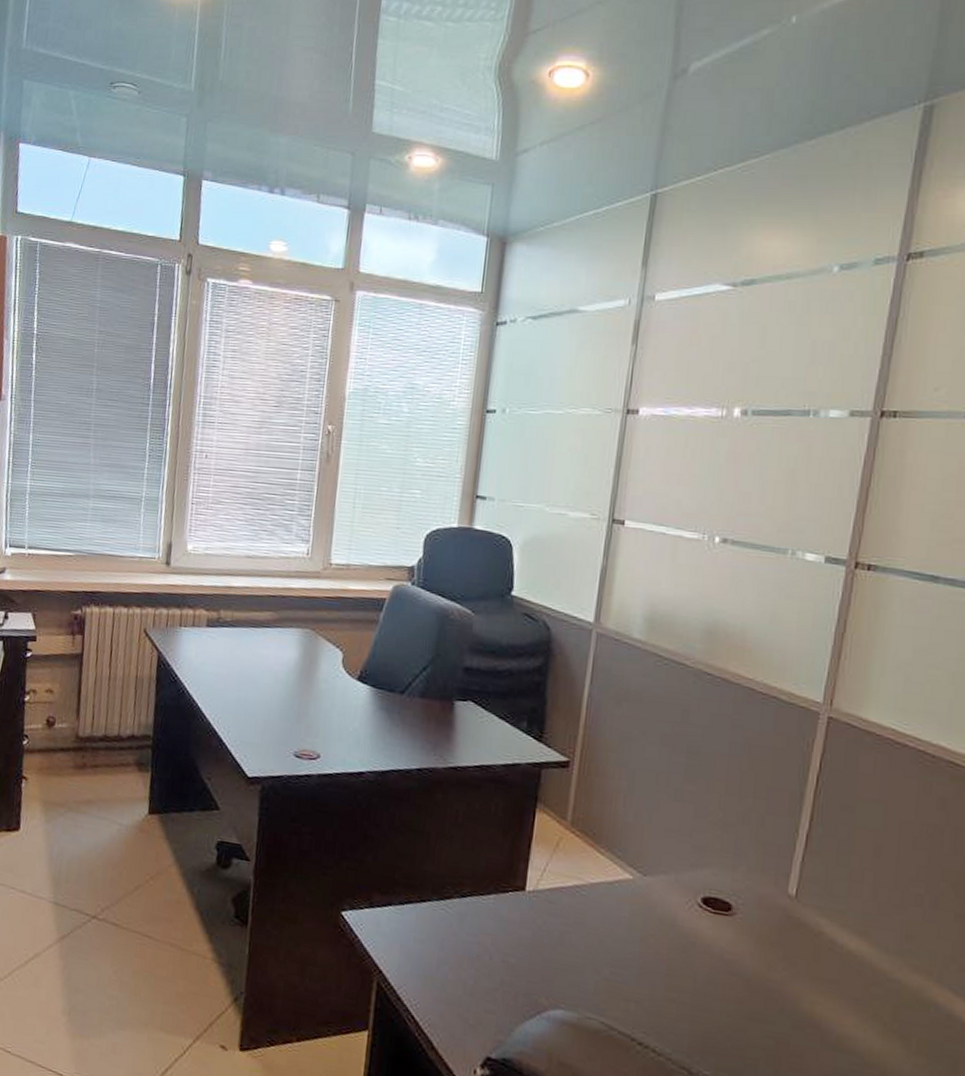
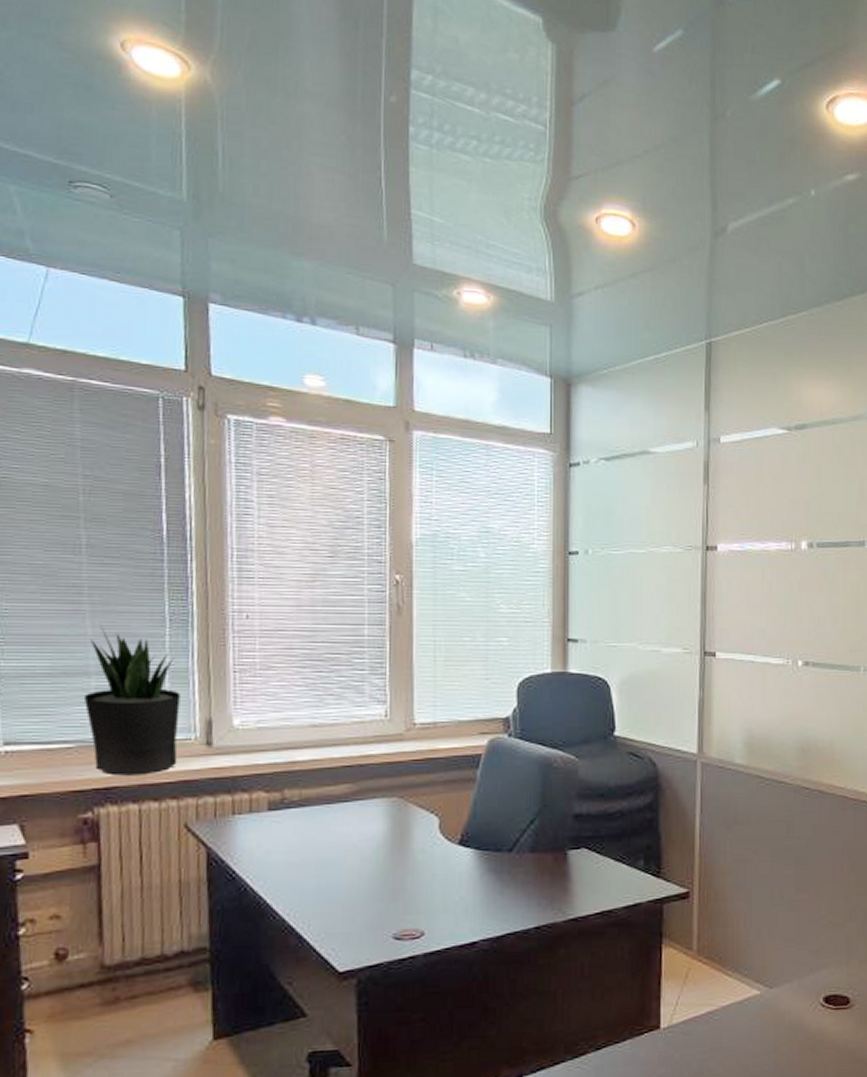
planter: none [83,456,151,584] -> present [83,625,180,776]

